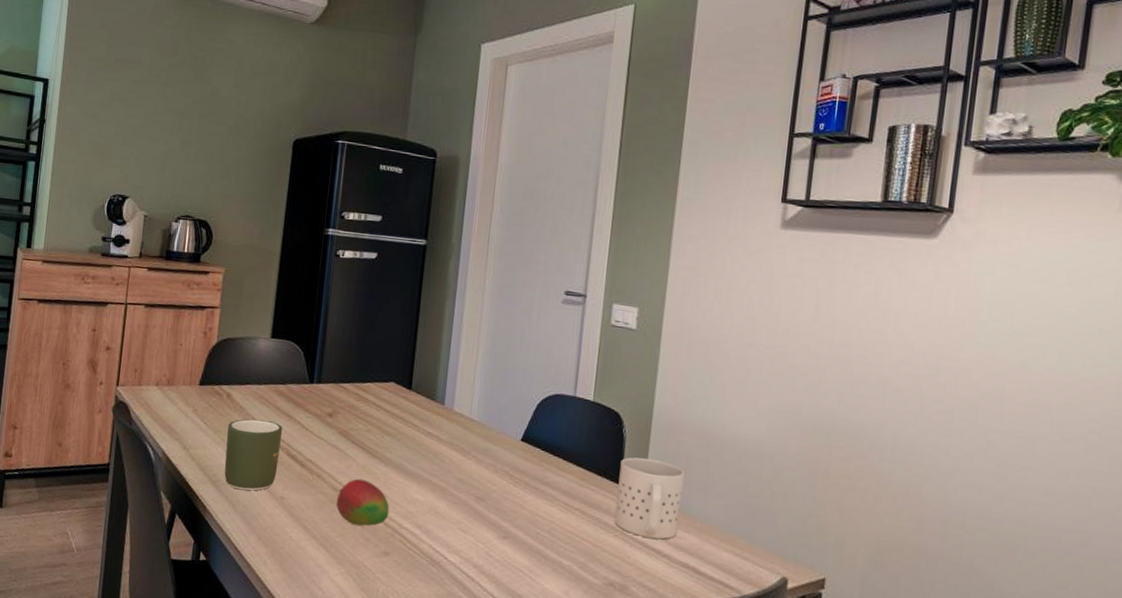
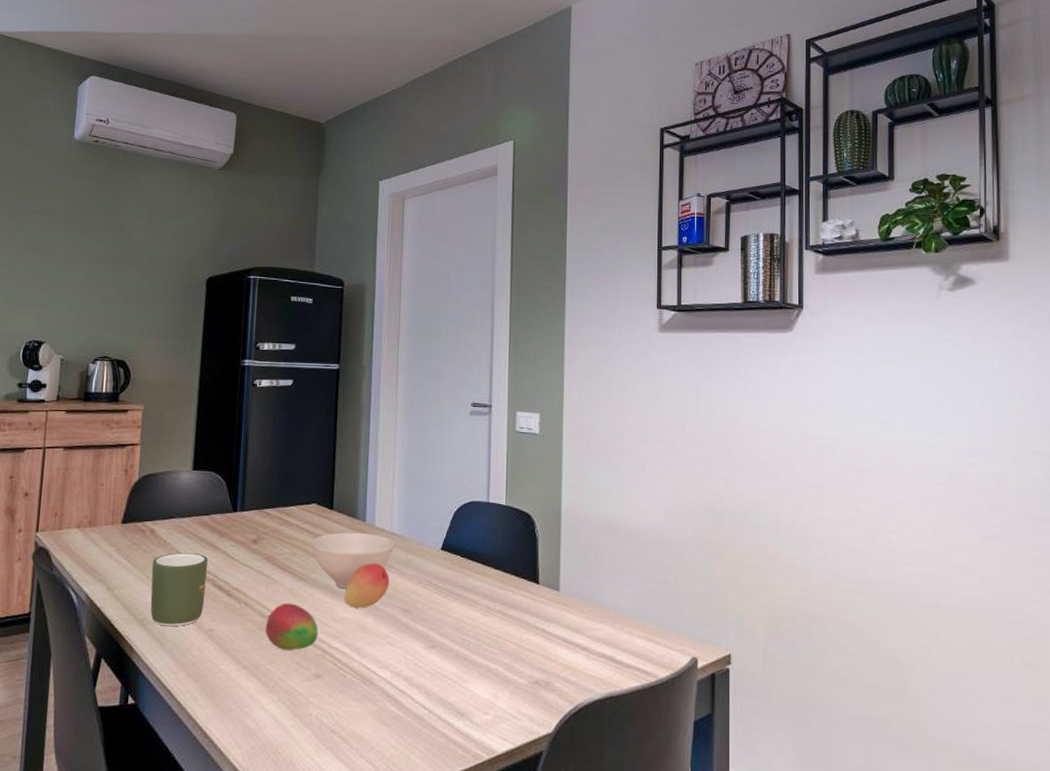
bowl: none [387,413,473,471] -> present [311,532,395,589]
fruit: none [418,447,465,492] -> present [344,563,390,608]
mug: present [614,457,685,540] -> none [534,555,595,633]

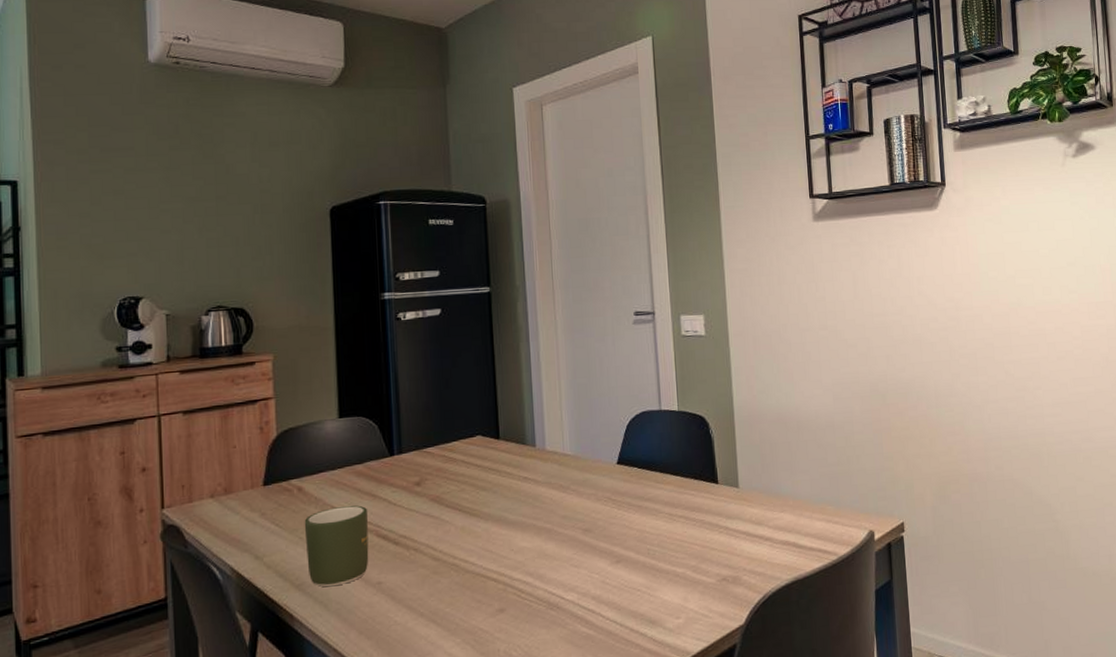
fruit: present [265,602,319,650] -> none [439,541,498,591]
bowl: present [311,532,395,589] -> none [479,458,569,519]
fruit: present [344,563,390,608] -> none [521,487,567,536]

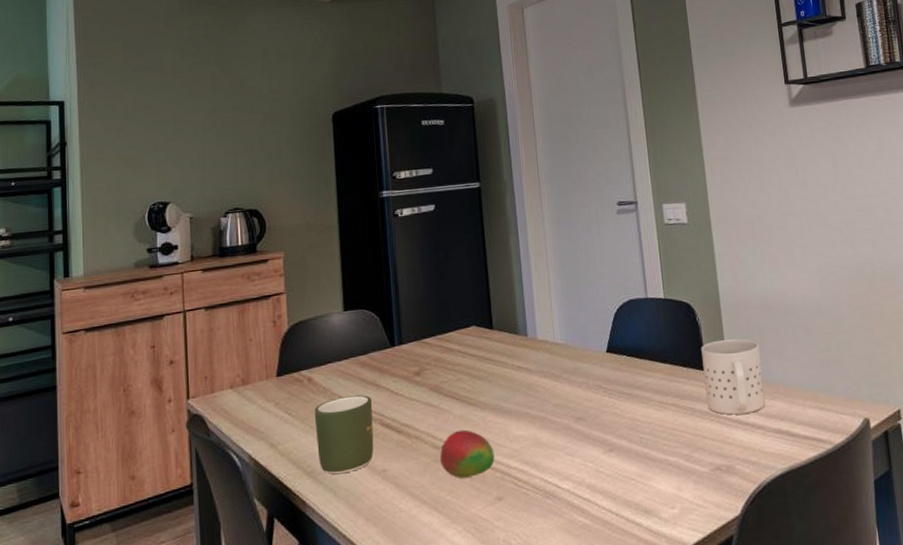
fruit: none [439,541,498,591] -> present [439,429,495,479]
mug: none [713,452,774,527] -> present [701,339,765,415]

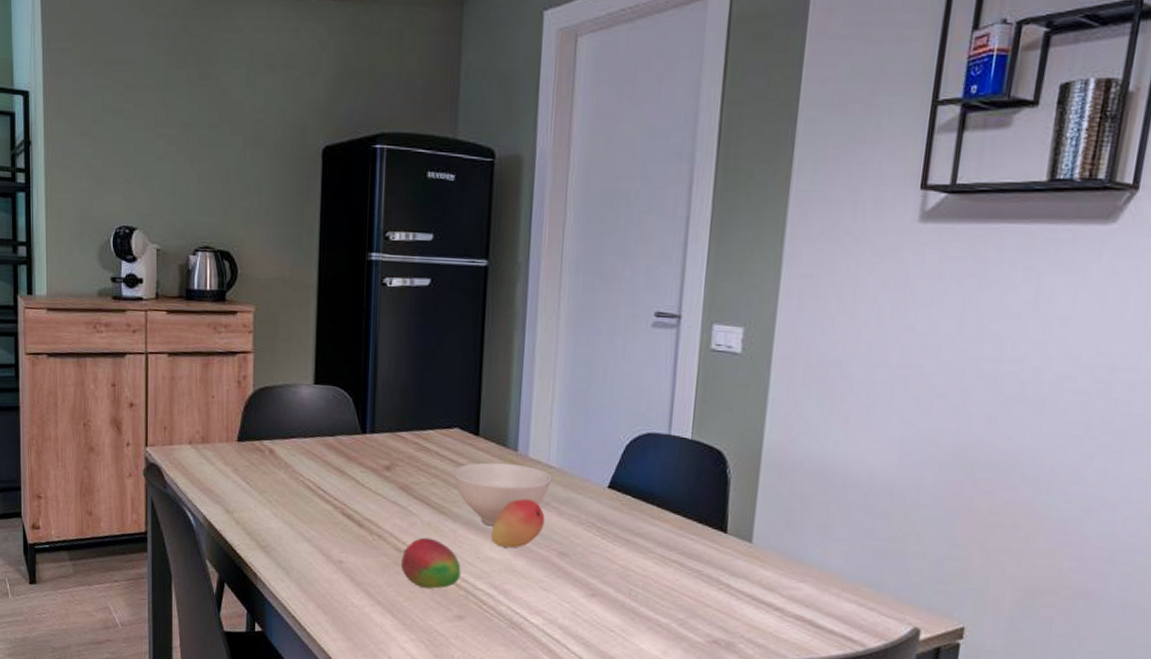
mug: present [314,395,374,475] -> none [273,476,336,556]
bowl: none [475,347,560,408] -> present [453,462,552,527]
fruit: none [516,376,560,424] -> present [491,498,545,548]
mug: present [701,339,765,415] -> none [718,501,800,591]

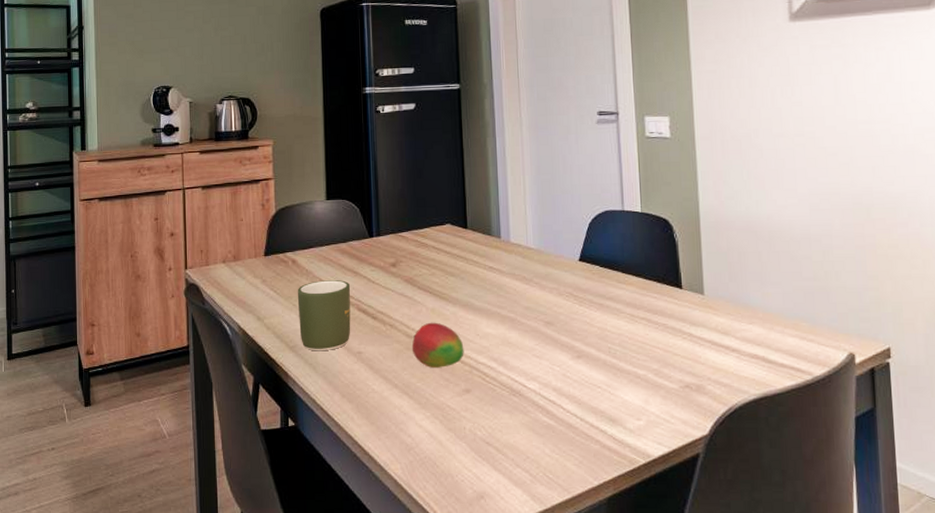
mug: none [273,476,336,556] -> present [297,280,351,351]
bowl: present [453,462,552,527] -> none [448,249,532,306]
fruit: present [491,498,545,548] -> none [486,278,530,323]

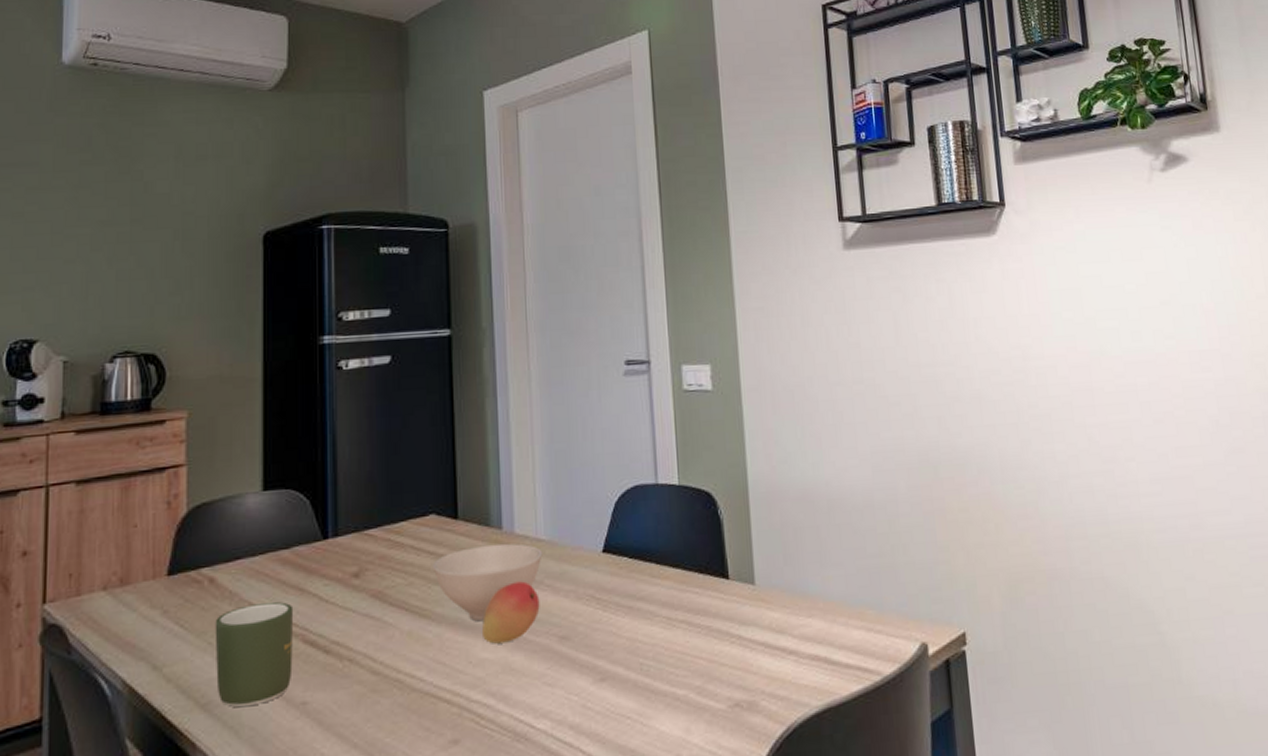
fruit: present [411,322,464,368] -> none [378,650,452,715]
bowl: none [448,249,532,306] -> present [432,543,543,622]
fruit: none [486,278,530,323] -> present [482,581,540,644]

